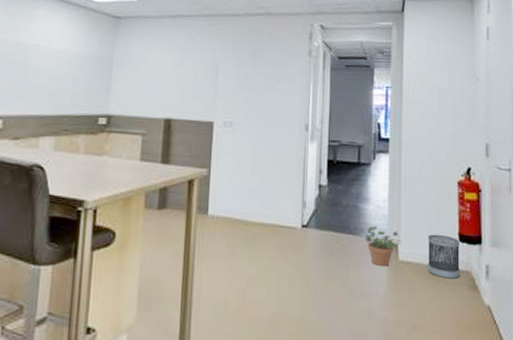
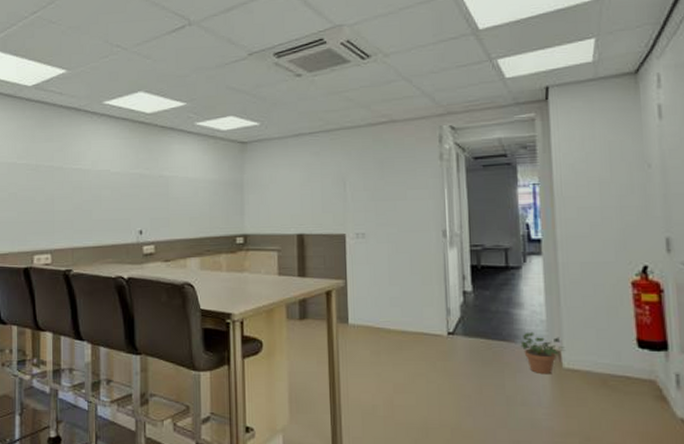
wastebasket: present [427,234,460,279] -> none [596,340,641,388]

